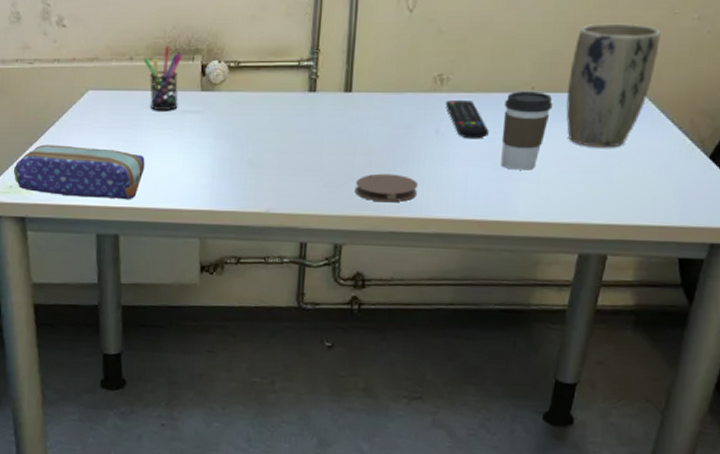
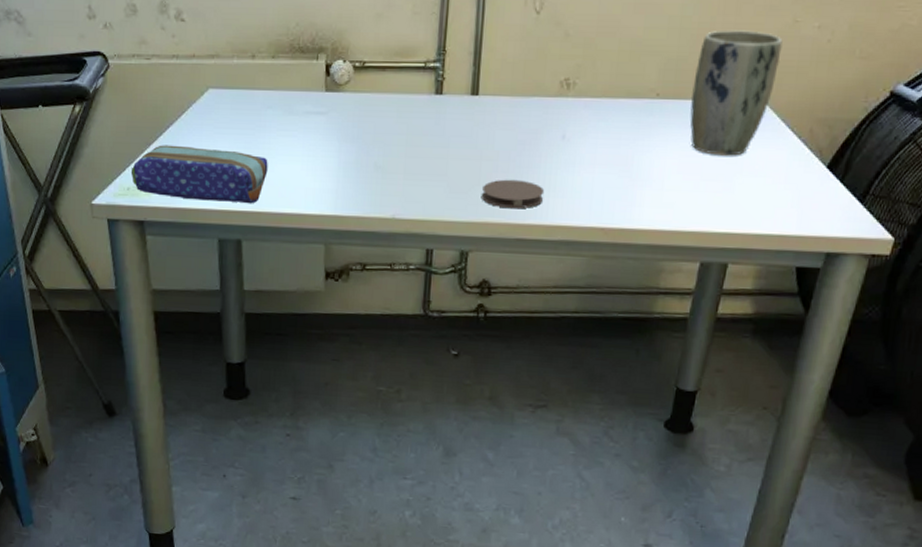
pen holder: present [143,46,183,111] -> none [266,43,306,112]
remote control: present [445,100,489,139] -> none [572,105,614,146]
coffee cup: present [501,91,553,170] -> none [626,97,677,178]

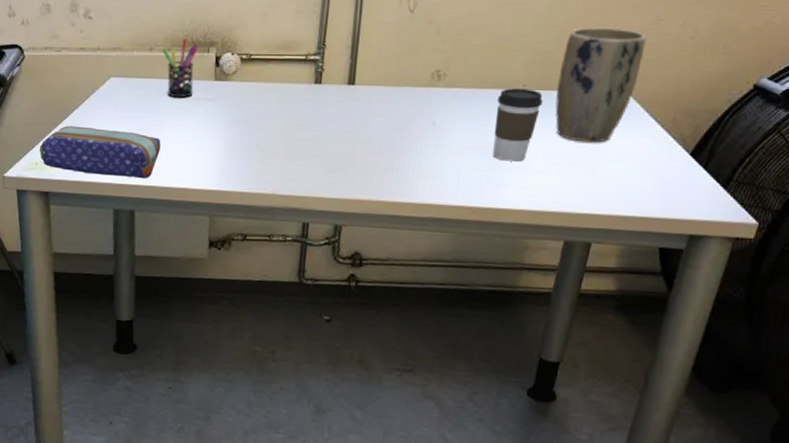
pen holder: none [266,43,306,112] -> present [162,38,199,98]
coaster: present [482,179,545,209] -> none [356,160,415,188]
coffee cup: none [626,97,677,178] -> present [493,88,543,162]

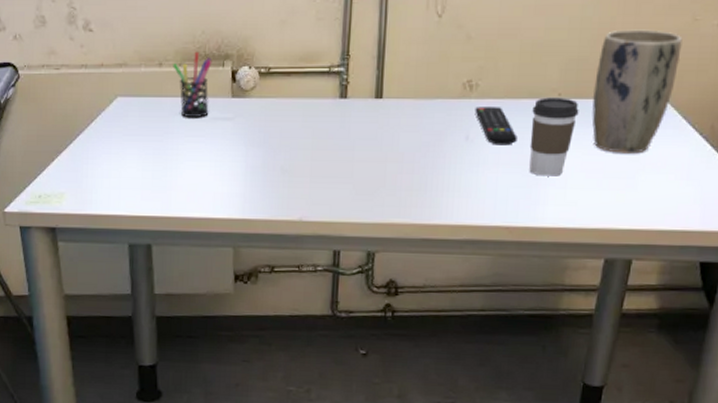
pencil case: present [39,126,161,179] -> none [42,153,177,209]
remote control: none [442,95,482,132] -> present [475,107,517,146]

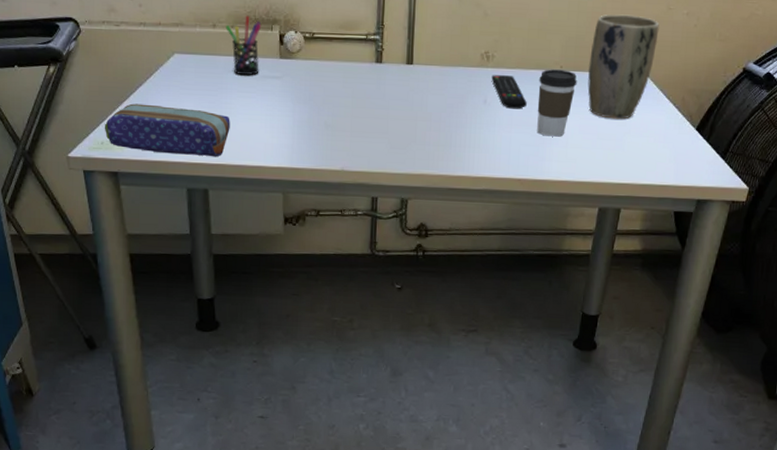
pencil case: none [42,153,177,209] -> present [104,103,230,157]

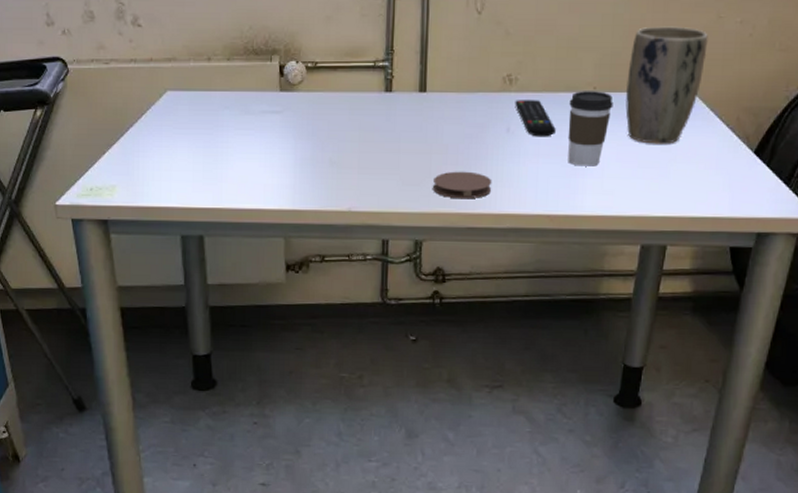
pencil case: present [104,103,230,157] -> none [93,146,227,201]
pen holder: present [226,15,262,76] -> none [221,46,260,112]
coaster: none [418,137,471,163] -> present [433,171,492,199]

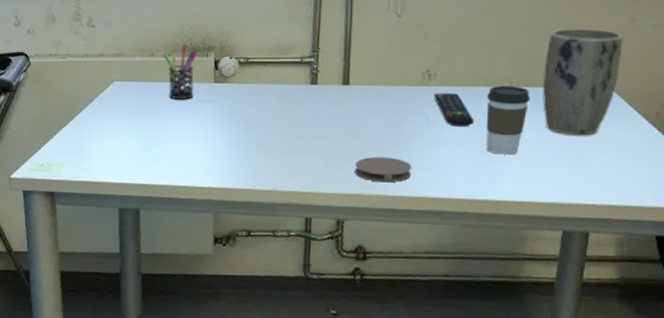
pen holder: none [221,46,260,112] -> present [163,44,198,100]

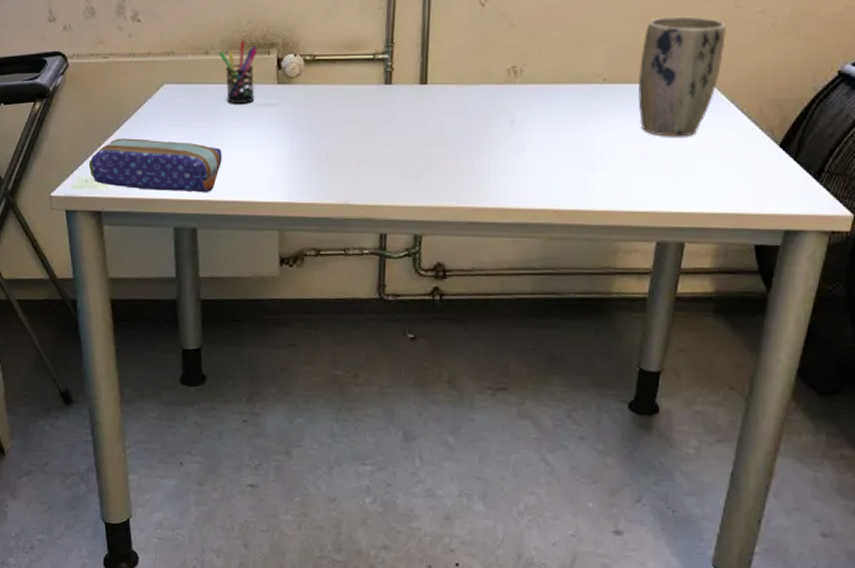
pencil case: none [45,128,164,178] -> present [88,138,222,193]
coaster: present [355,156,412,183] -> none [434,164,496,193]
remote control: present [434,93,474,127] -> none [520,92,563,130]
coffee cup: present [486,85,530,155] -> none [576,82,625,160]

